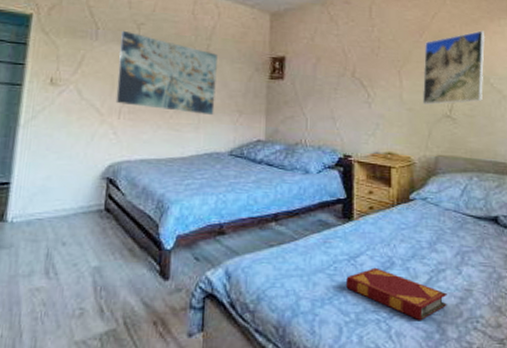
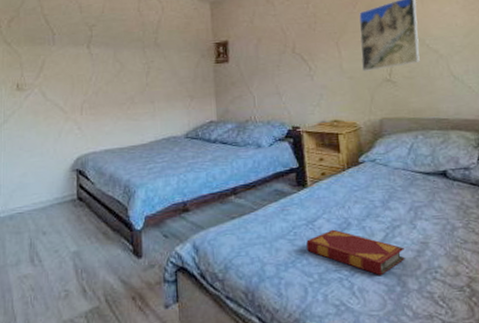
wall art: present [115,30,218,116] -> none [76,33,168,103]

